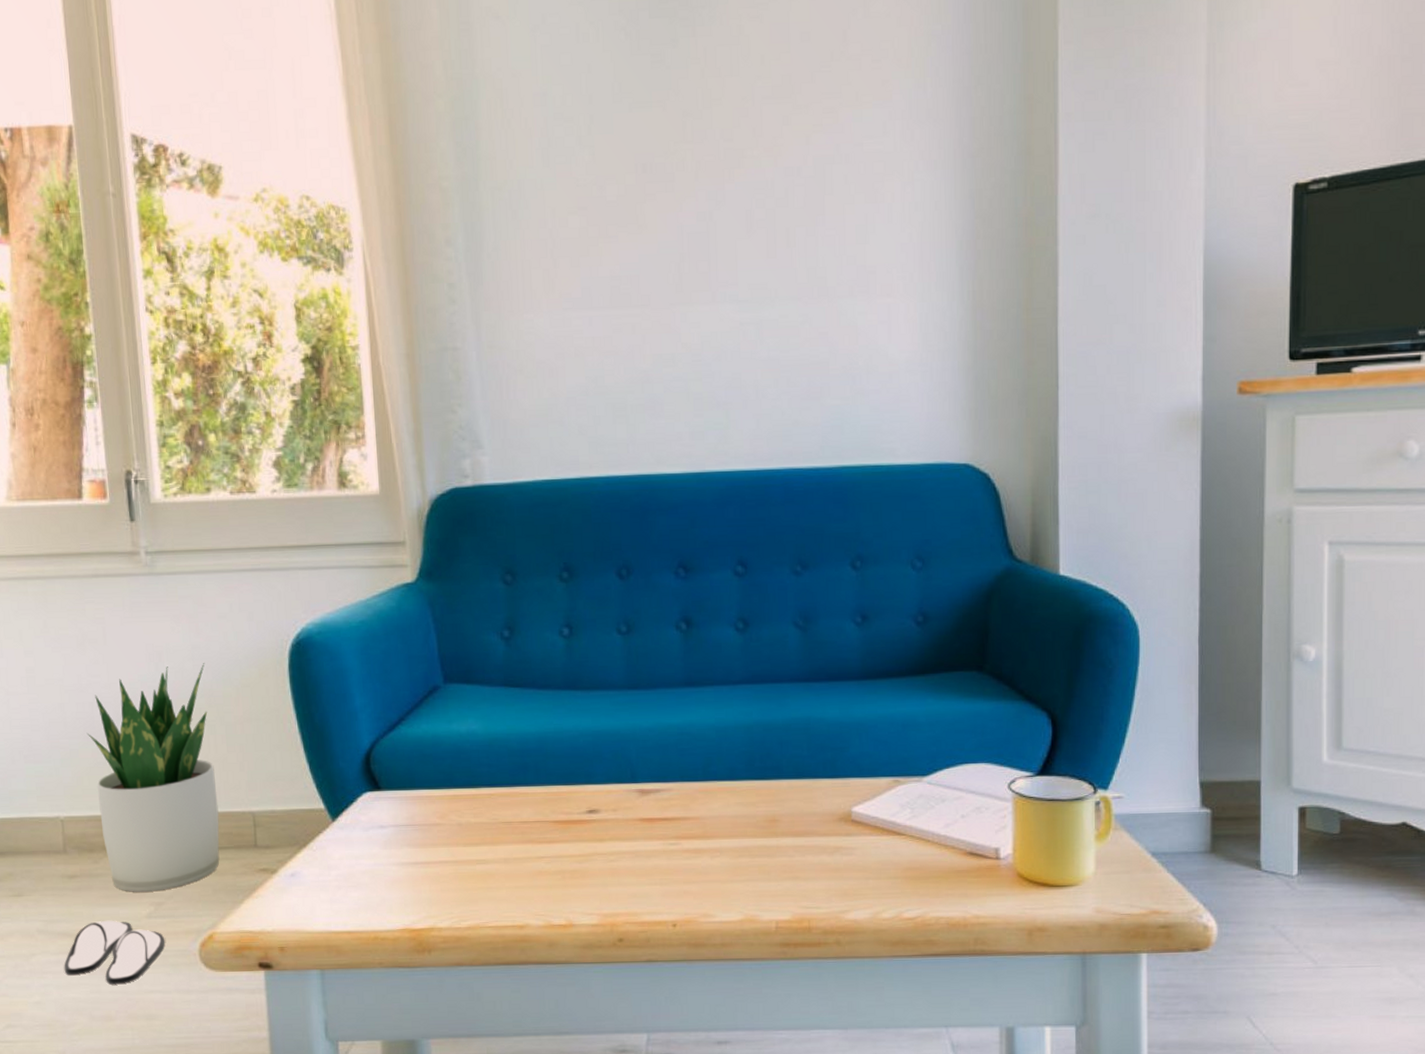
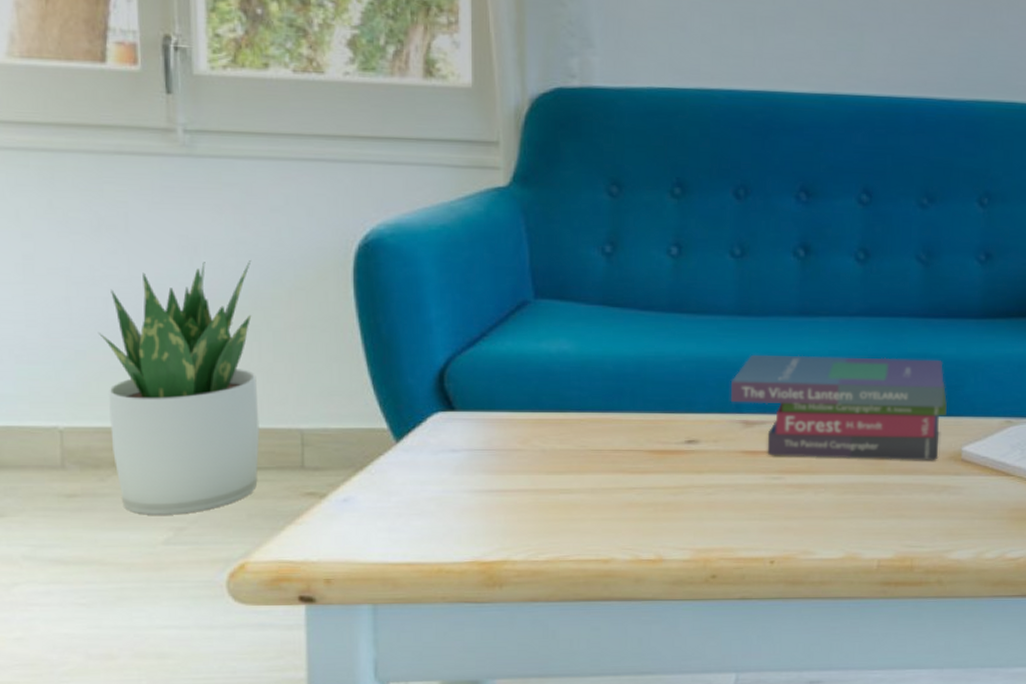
slippers: present [64,920,165,984] -> none [55,546,185,618]
books: none [626,723,834,823] -> present [731,354,947,461]

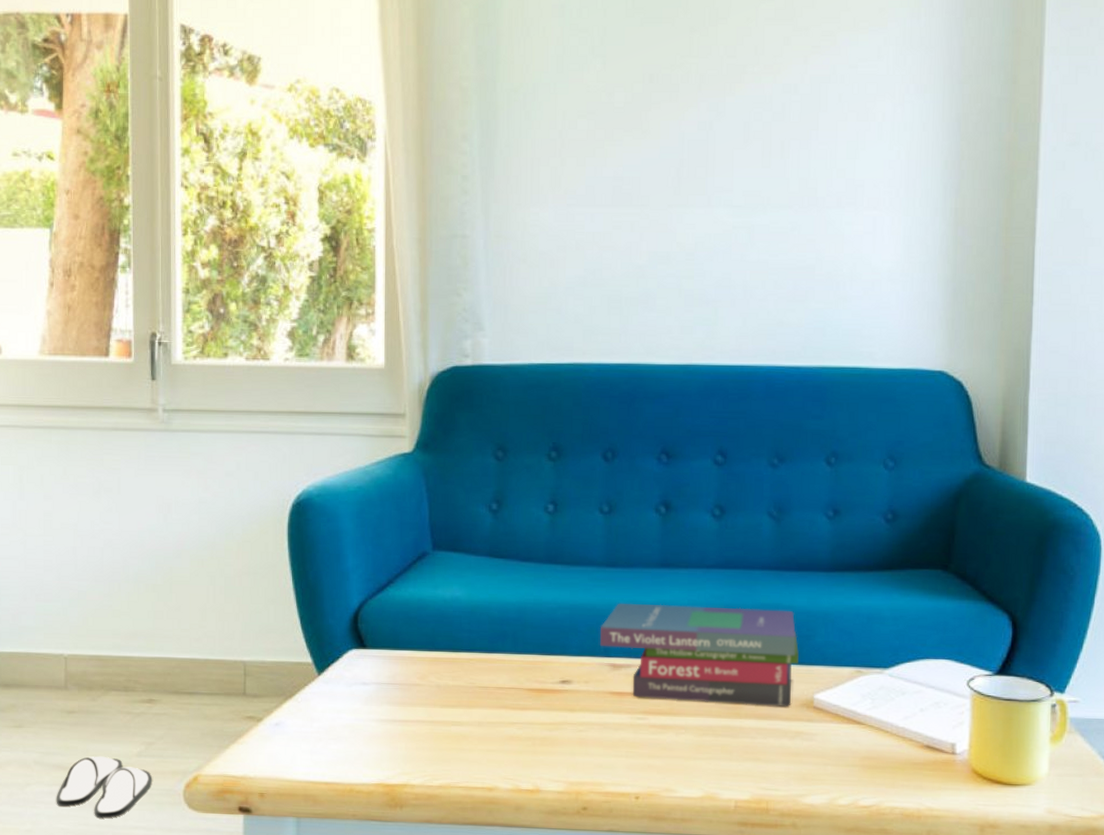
slippers: none [55,546,185,618] -> present [56,756,153,818]
planter: present [98,260,260,515] -> none [95,517,212,732]

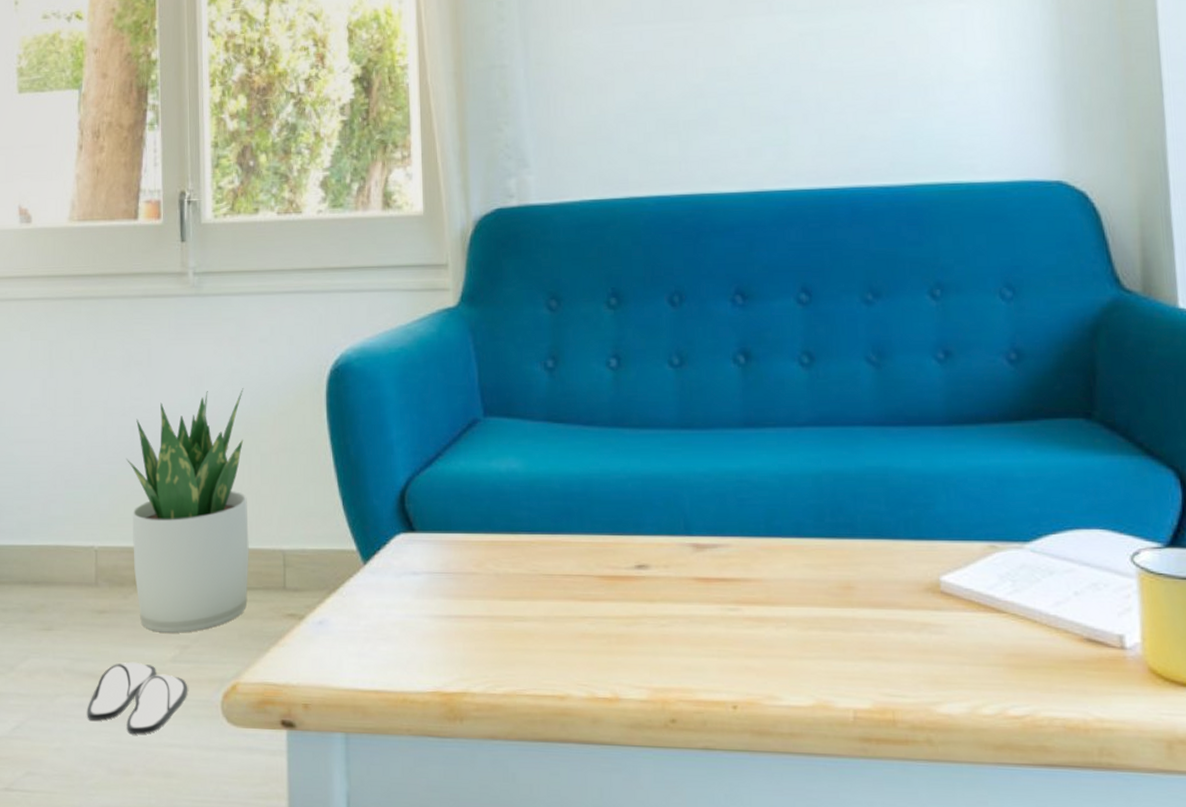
planter: none [95,517,212,732] -> present [126,388,249,633]
books: present [600,603,799,707] -> none [679,470,918,593]

